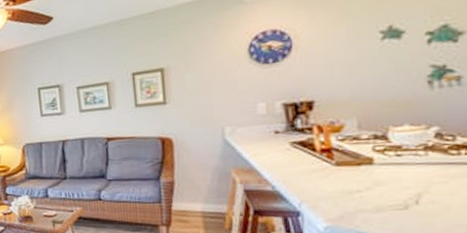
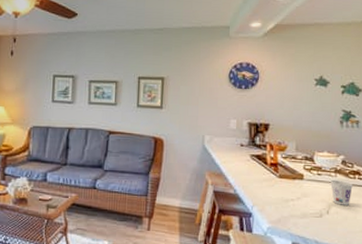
cup: none [418,159,457,192] -> present [330,179,353,206]

